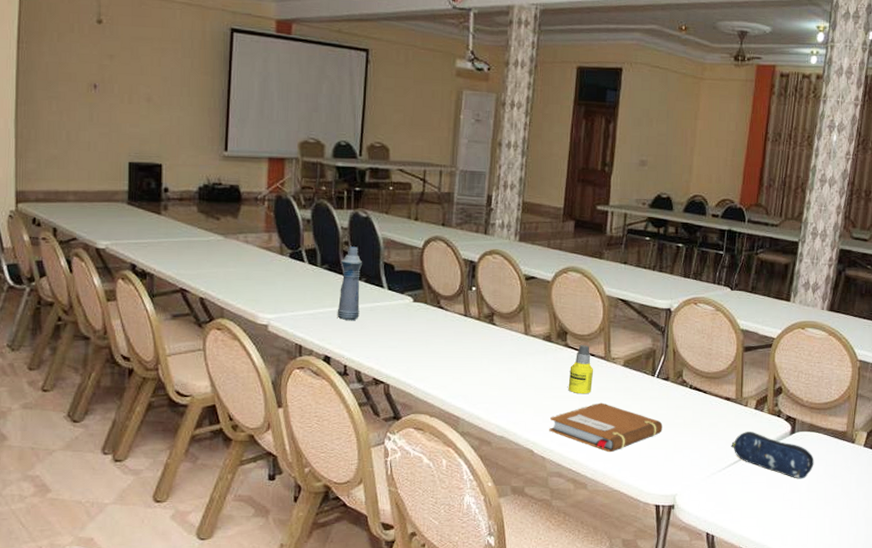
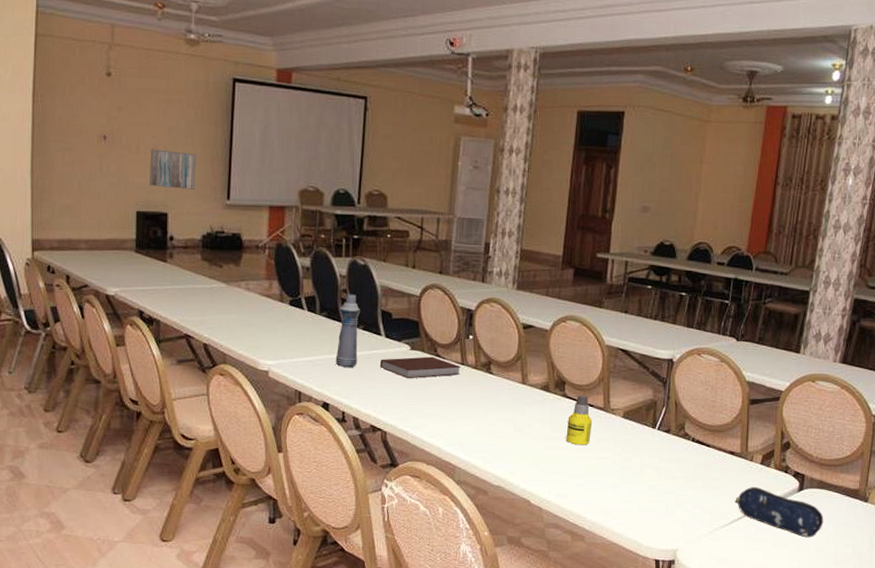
wall art: none [143,99,193,140] -> present [150,149,196,190]
notebook: none [383,308,464,331] -> present [380,356,461,379]
notebook: present [549,402,663,453] -> none [546,454,663,505]

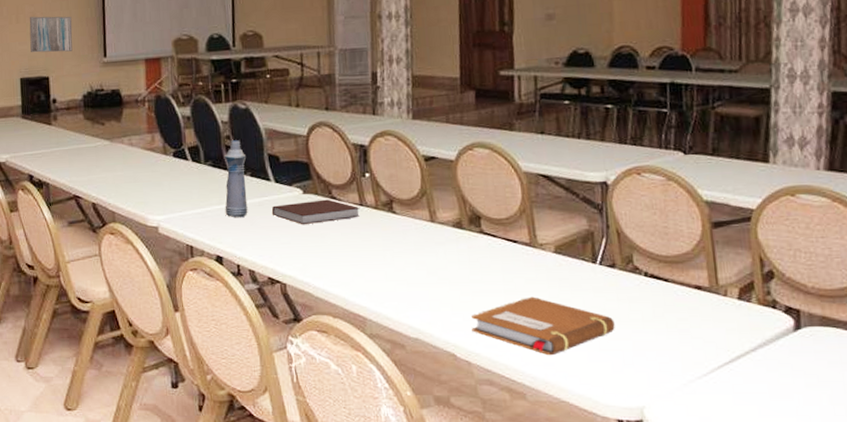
notebook: none [546,454,663,505] -> present [471,296,615,356]
bottle: present [566,395,593,446] -> none [488,230,519,288]
pencil case: present [735,487,824,538] -> none [711,328,836,389]

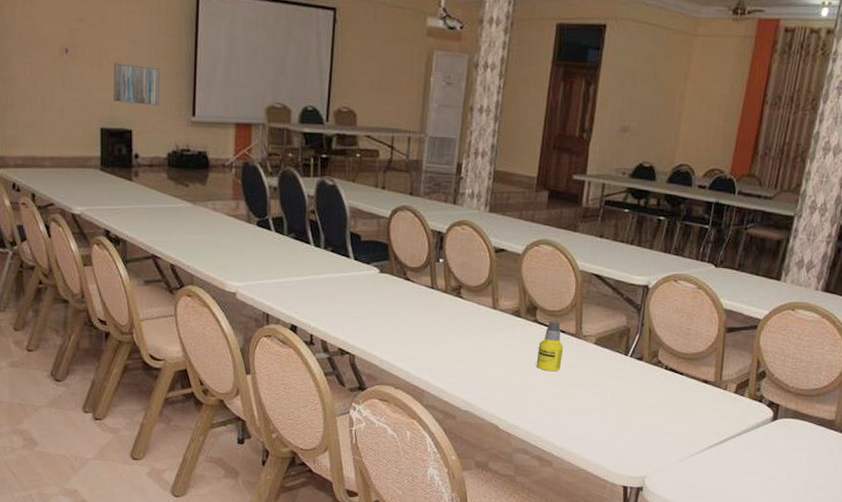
bottle: present [224,140,248,217] -> none [303,215,329,290]
notebook: present [272,199,360,225] -> none [349,280,431,303]
notebook: present [471,296,615,356] -> none [515,380,634,432]
bottle: none [488,230,519,288] -> present [536,321,564,372]

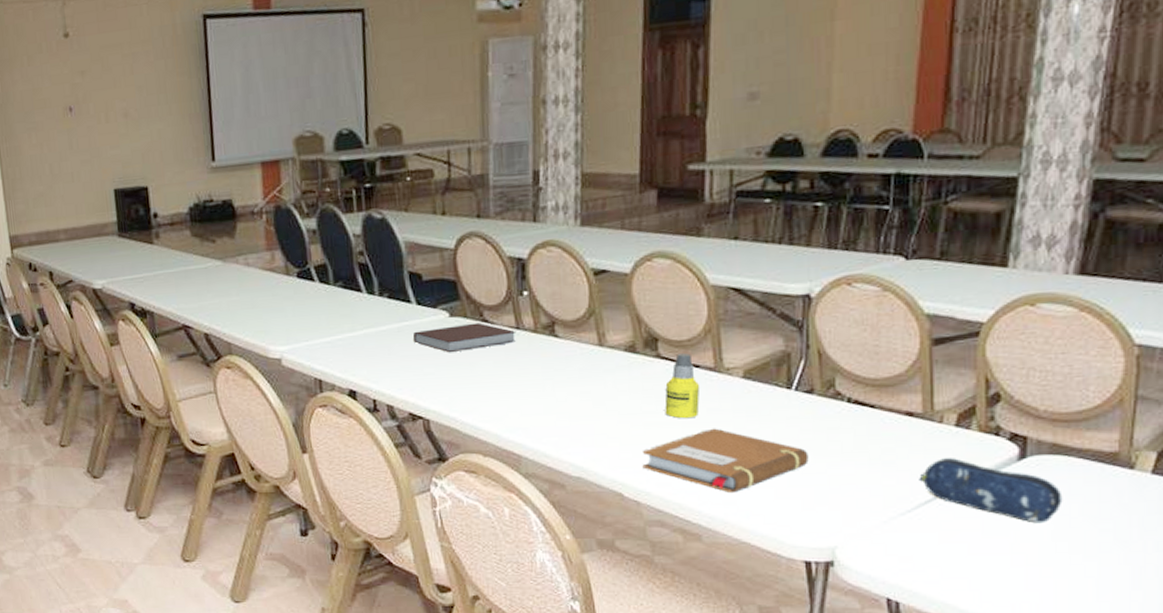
wall art: present [113,63,160,106] -> none [121,112,174,158]
notebook: none [349,280,431,303] -> present [413,322,517,353]
notebook: none [515,380,634,432] -> present [642,428,809,494]
pencil case: none [706,416,797,468] -> present [919,458,1063,524]

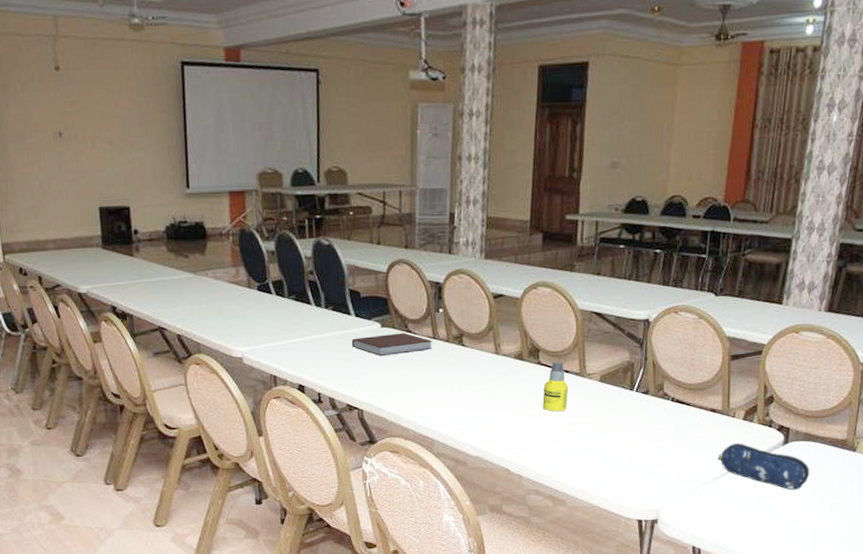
notebook: present [642,428,809,494] -> none [525,419,643,469]

